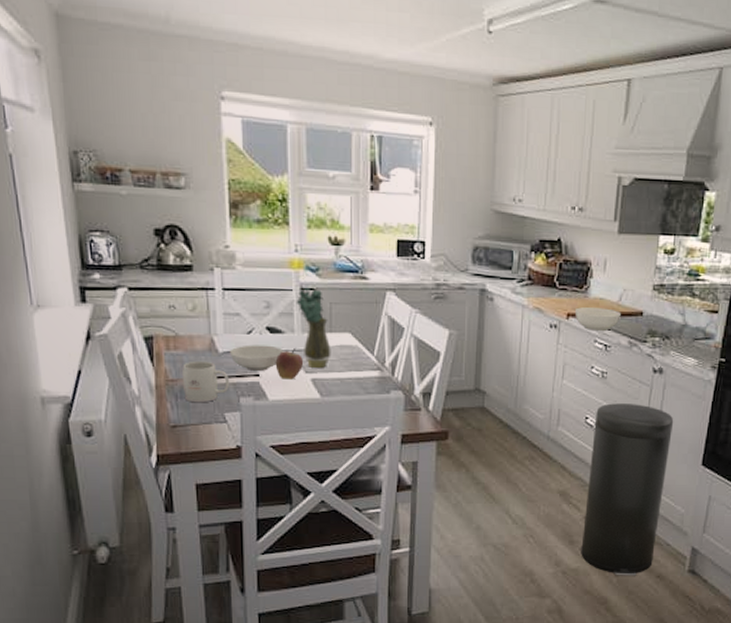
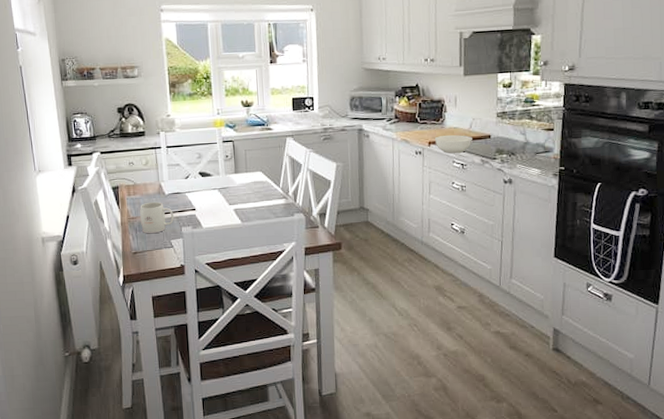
bowl: present [229,345,284,372] -> none [173,186,212,207]
fruit: present [275,347,304,380] -> none [206,186,228,211]
vase: present [296,285,331,368] -> none [220,139,248,200]
pedal bin: present [581,403,674,577] -> none [457,210,526,357]

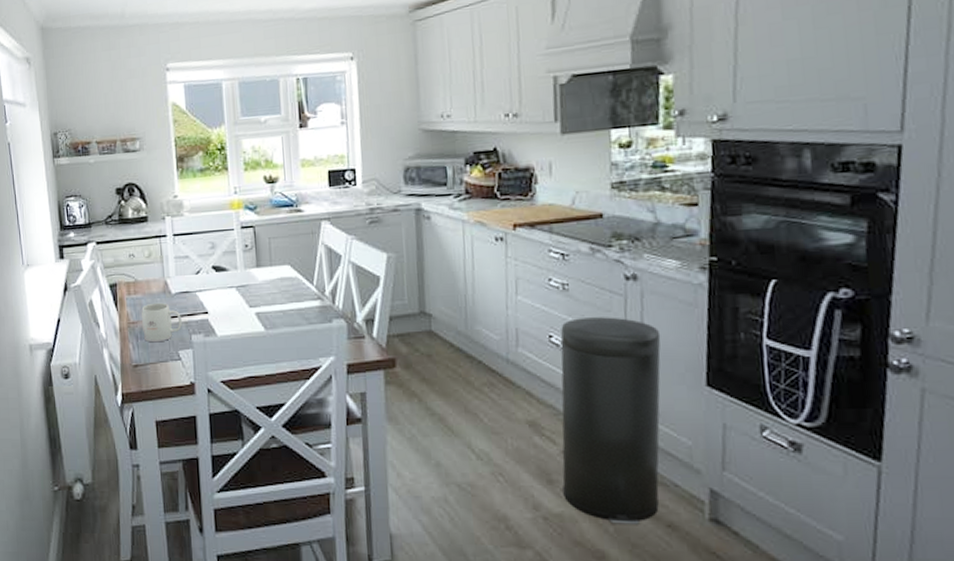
bowl: present [434,135,472,154] -> none [521,214,576,241]
pedal bin: none [457,210,526,357] -> present [560,317,661,526]

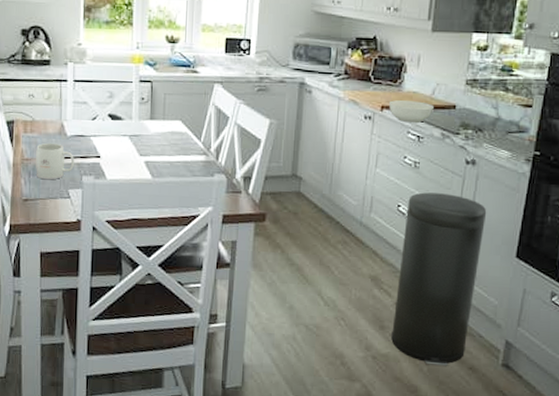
bowl: none [521,214,576,241] -> present [388,100,434,124]

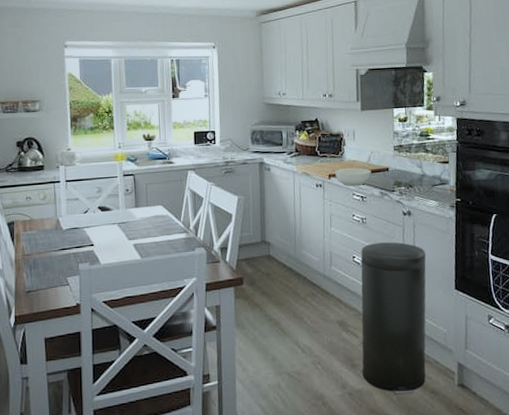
mug: present [36,142,75,180] -> none [36,237,72,272]

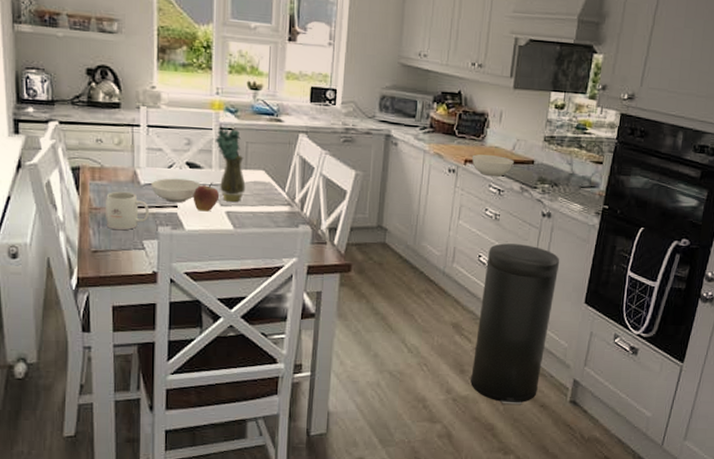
mug: none [36,237,72,272] -> present [106,191,150,231]
bowl: none [71,220,112,243] -> present [150,178,201,203]
fruit: none [105,220,127,247] -> present [193,182,220,212]
vase: none [120,173,148,235] -> present [215,125,246,202]

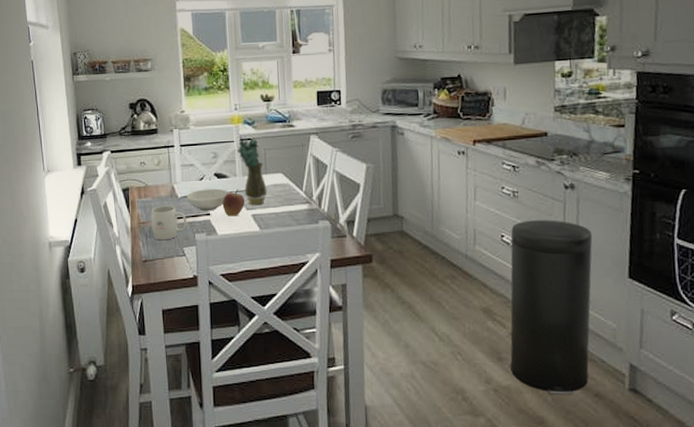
bowl: present [471,154,514,178] -> none [480,132,526,155]

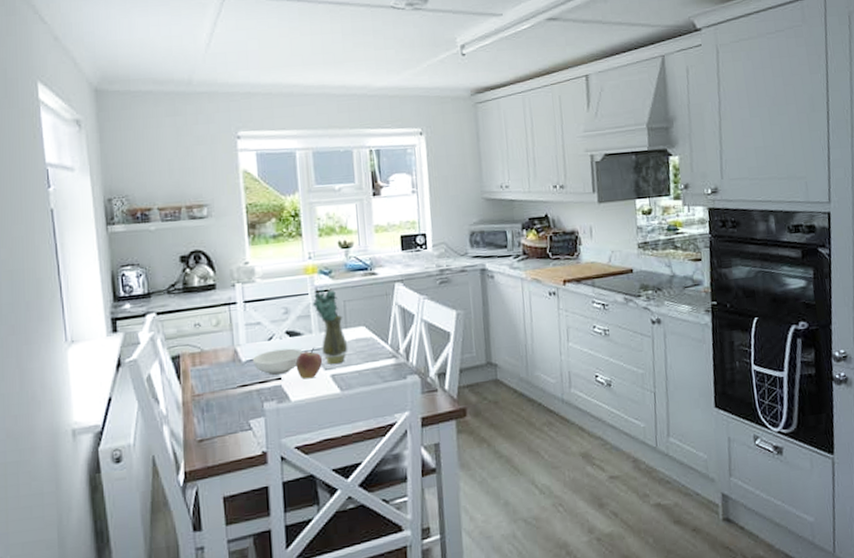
mug: present [151,205,188,241] -> none [208,371,254,415]
pedal bin: present [510,220,593,396] -> none [604,355,686,536]

